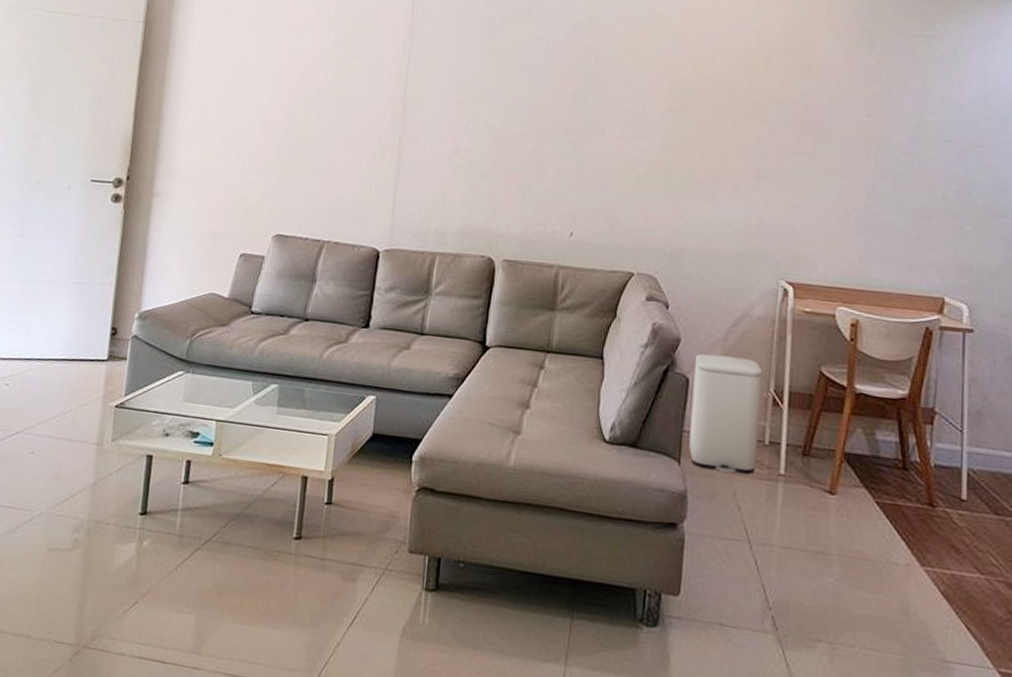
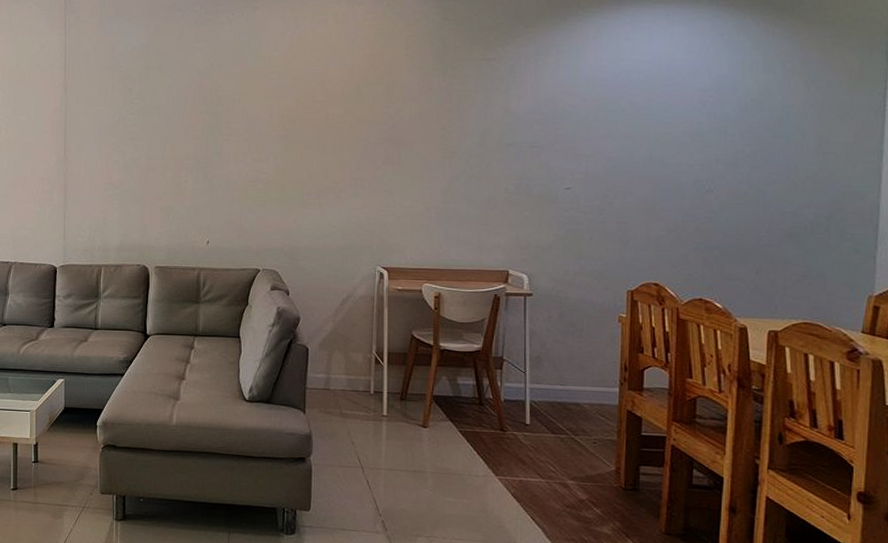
pedal bin: present [689,353,763,474] -> none [311,328,366,417]

